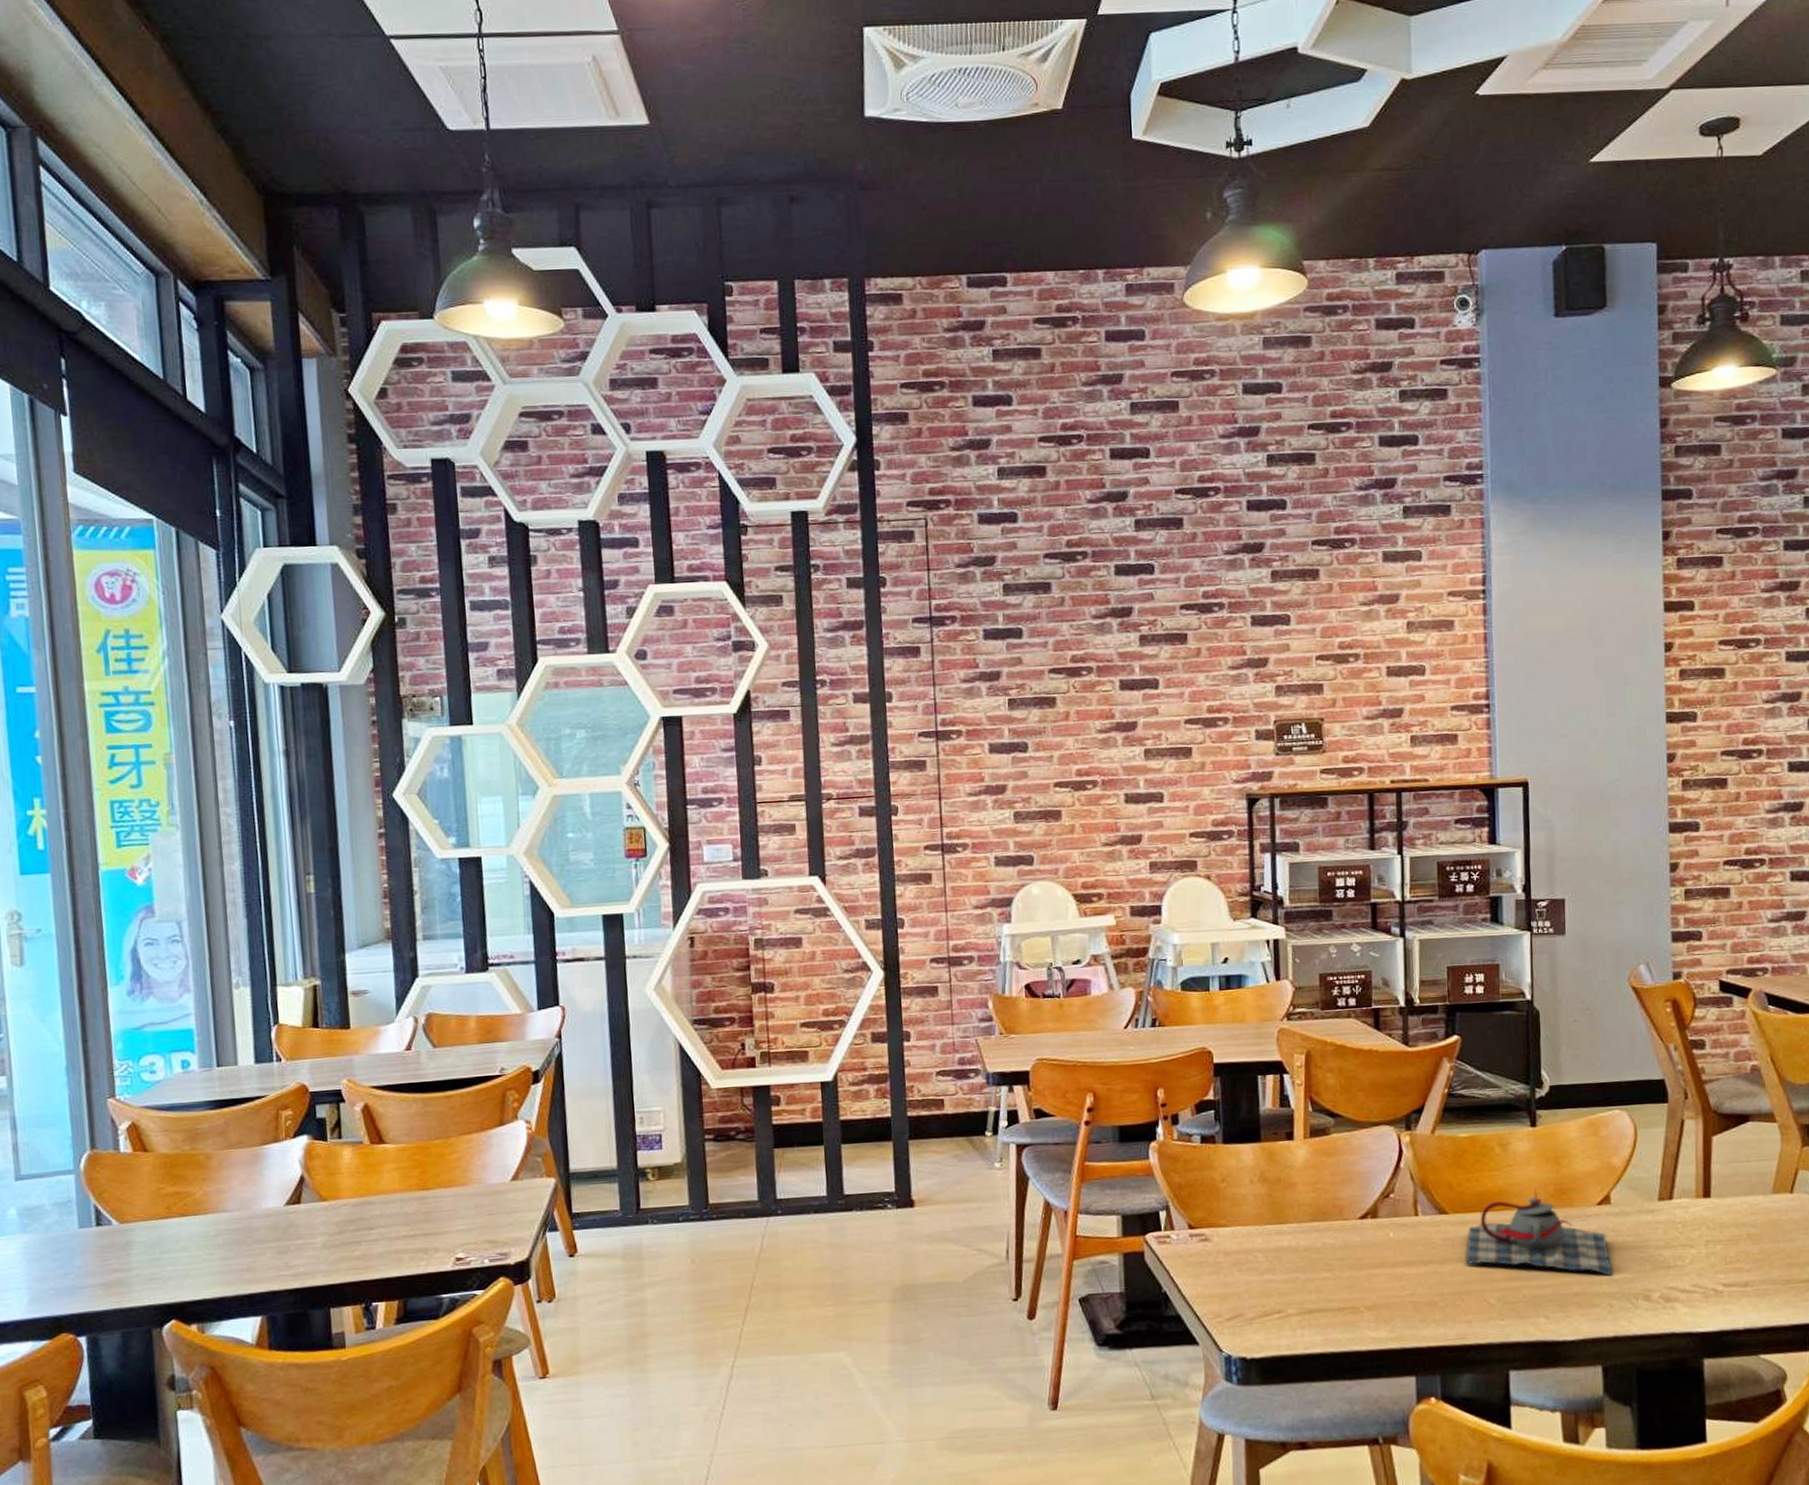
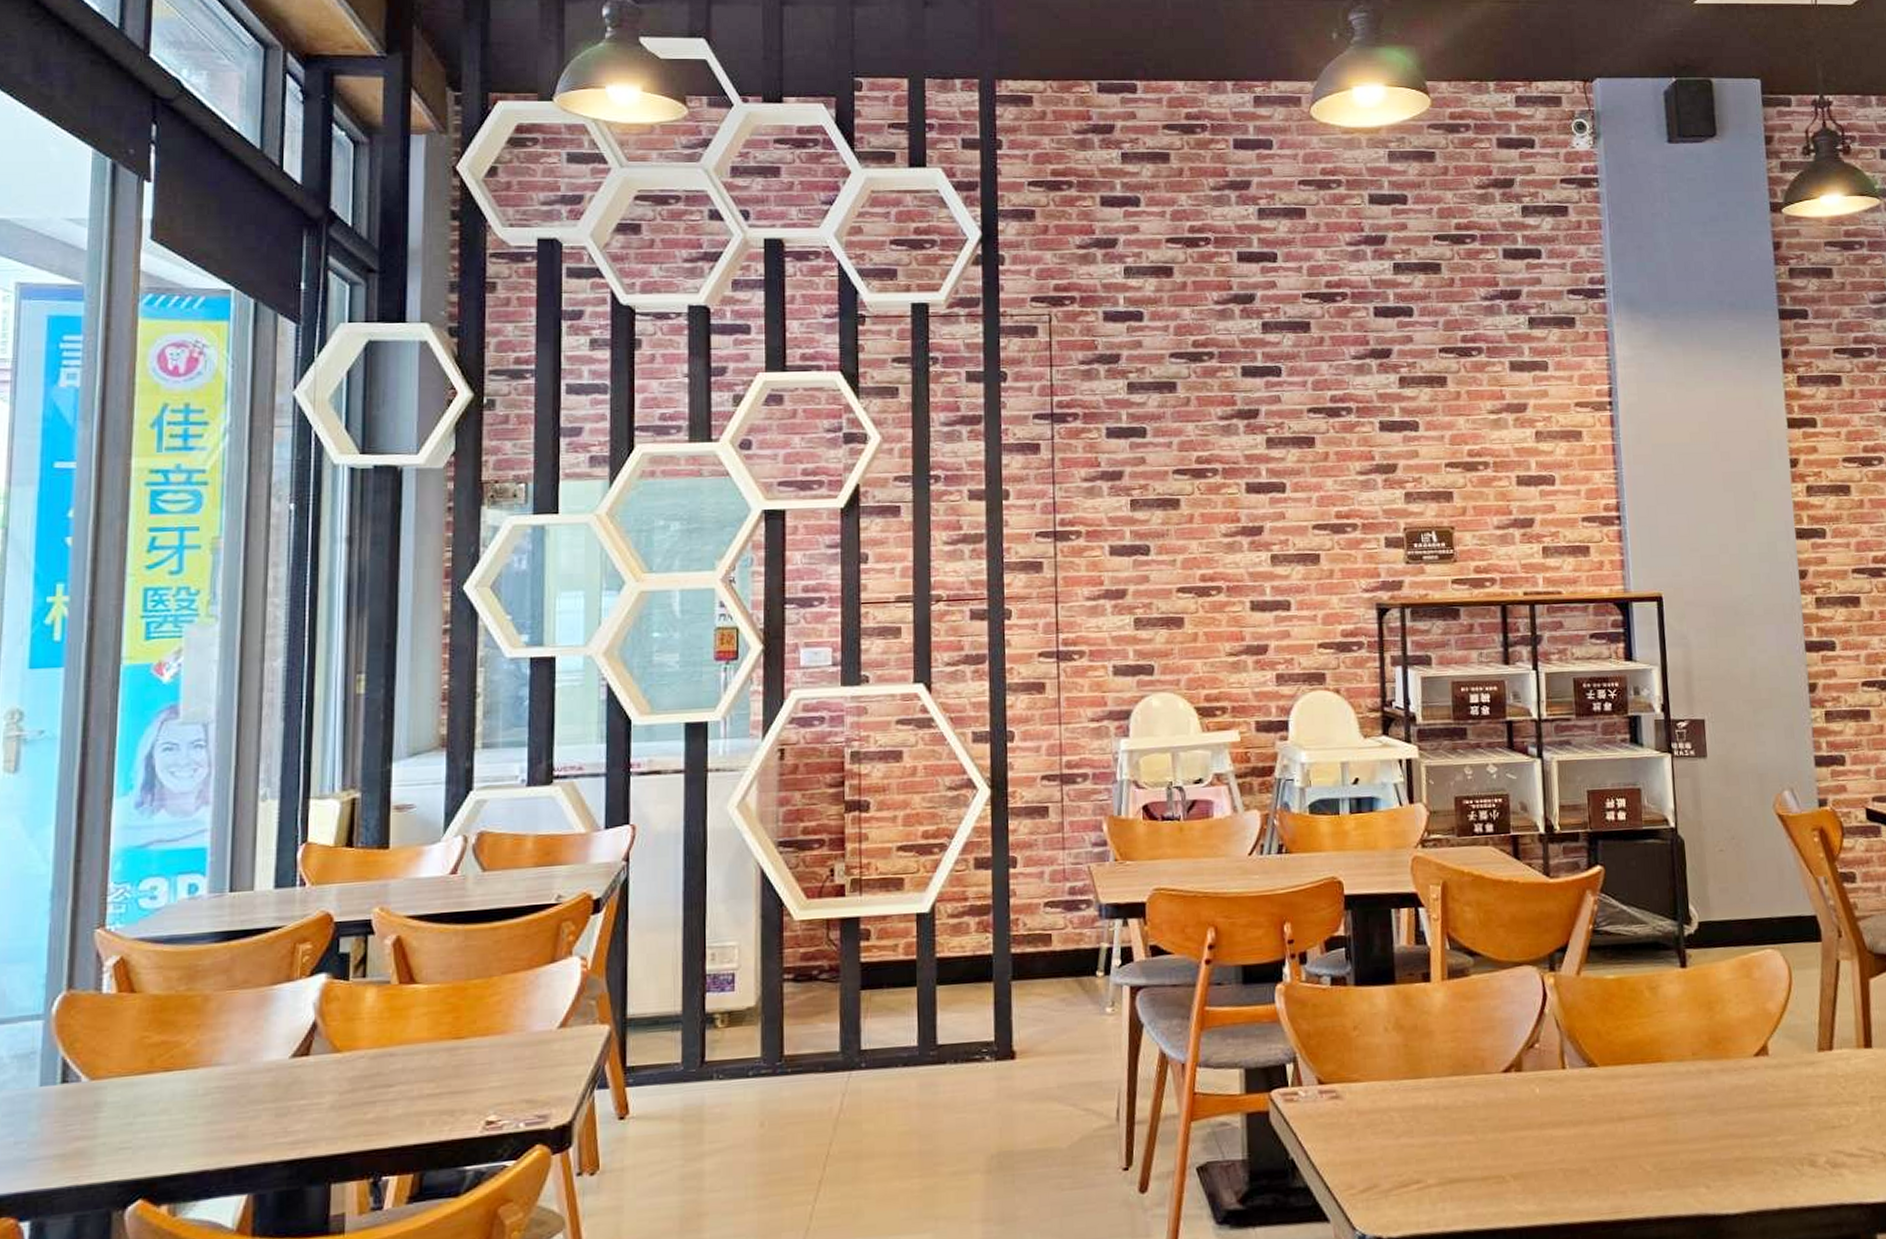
teapot: present [1465,1188,1612,1277] -> none [1617,1036,1775,1139]

